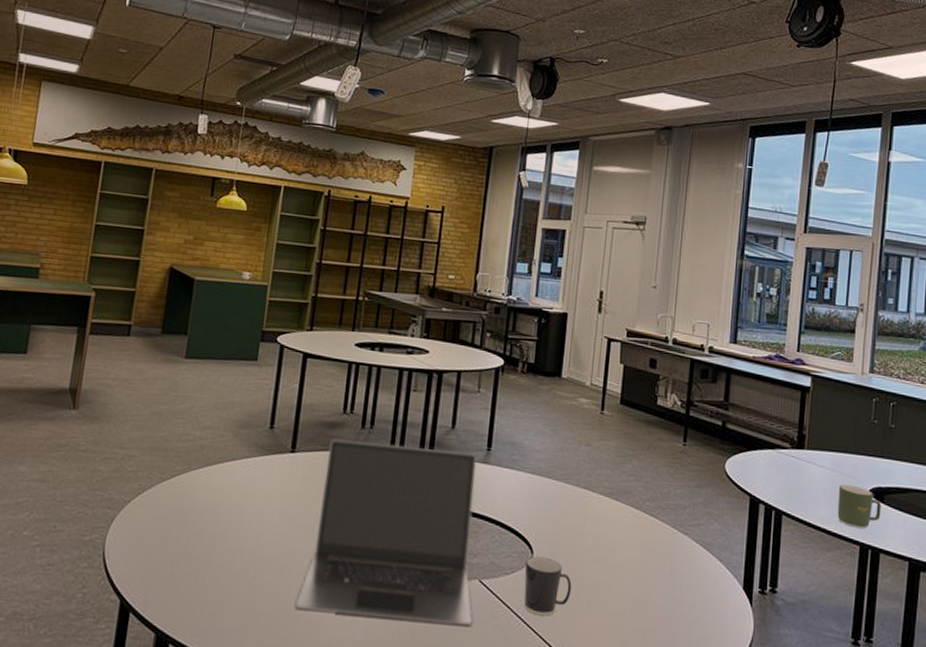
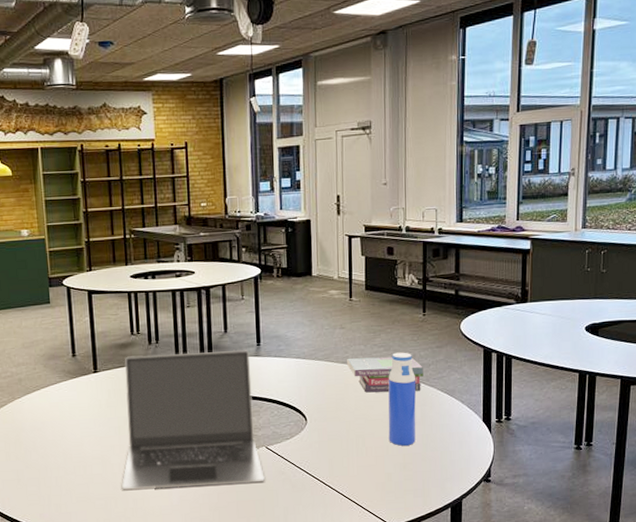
mug: present [524,556,572,616] -> none [301,421,342,466]
books: none [589,484,678,538] -> present [347,356,423,393]
water bottle: none [628,485,669,606] -> present [388,352,416,446]
mug: present [837,484,882,528] -> none [559,325,596,359]

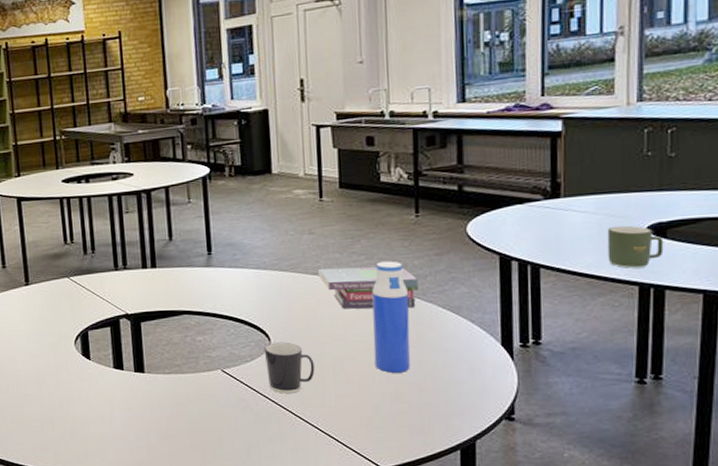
laptop: present [121,349,266,490] -> none [58,259,222,413]
mug: none [301,421,342,466] -> present [263,342,315,394]
mug: none [559,325,596,359] -> present [607,225,664,268]

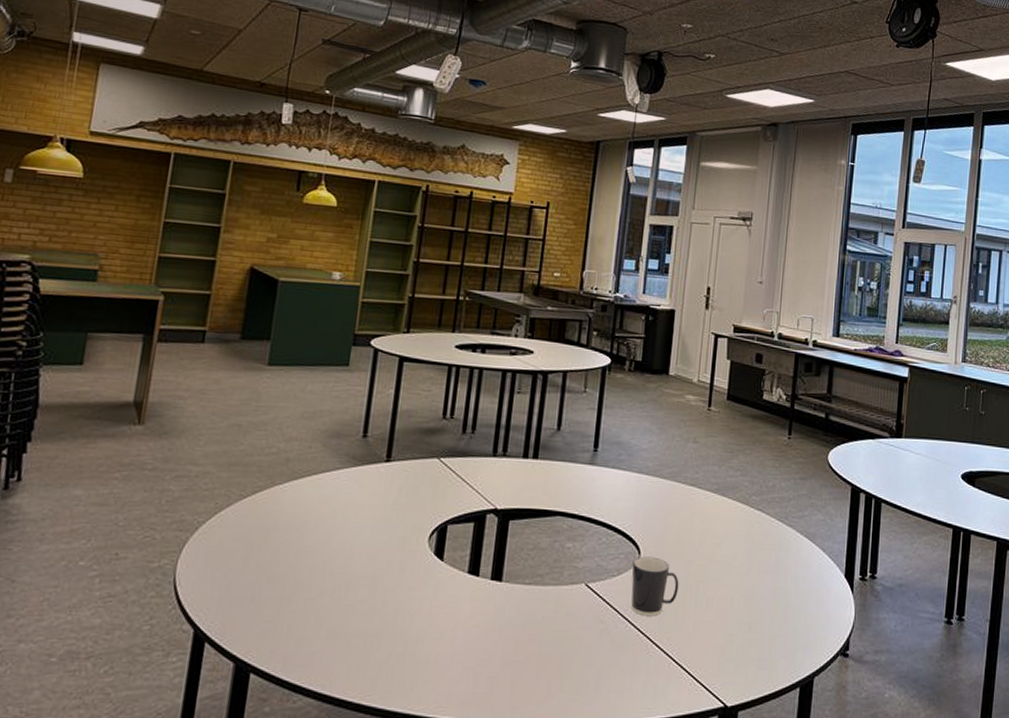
books: present [318,266,418,309] -> none [696,481,783,530]
water bottle: present [371,261,411,373] -> none [734,479,774,599]
mug: present [607,225,664,268] -> none [932,470,973,511]

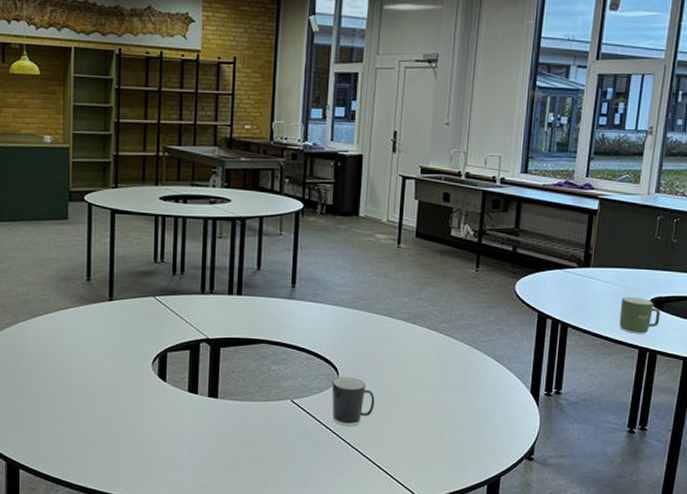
mug: none [932,470,973,511] -> present [619,296,661,334]

